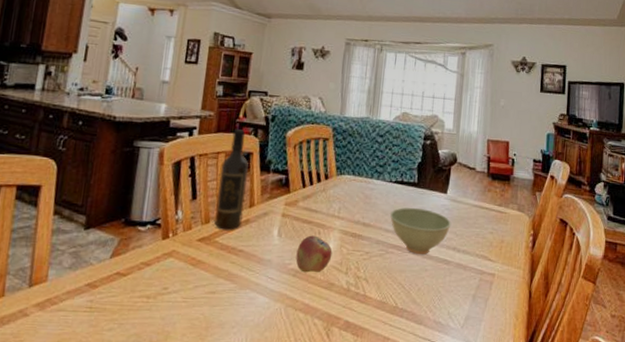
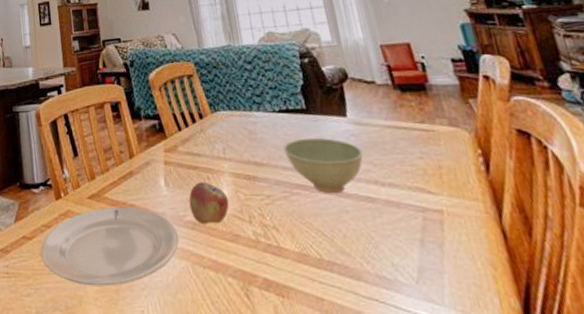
plate: none [133,251,280,324] -> present [40,207,179,286]
wine bottle: present [214,128,249,230] -> none [93,79,126,185]

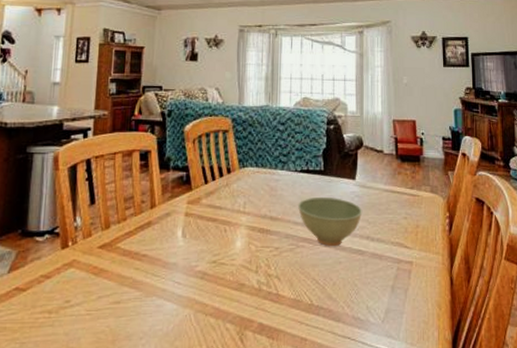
plate: present [40,207,179,286] -> none [34,257,187,338]
fruit: present [188,182,229,225] -> none [202,234,240,274]

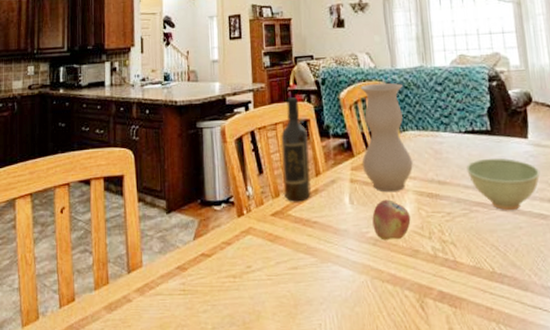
wine bottle: none [115,126,147,234] -> present [280,96,312,202]
vase: none [198,118,249,227] -> present [360,82,413,193]
fruit: none [202,234,240,274] -> present [372,199,411,241]

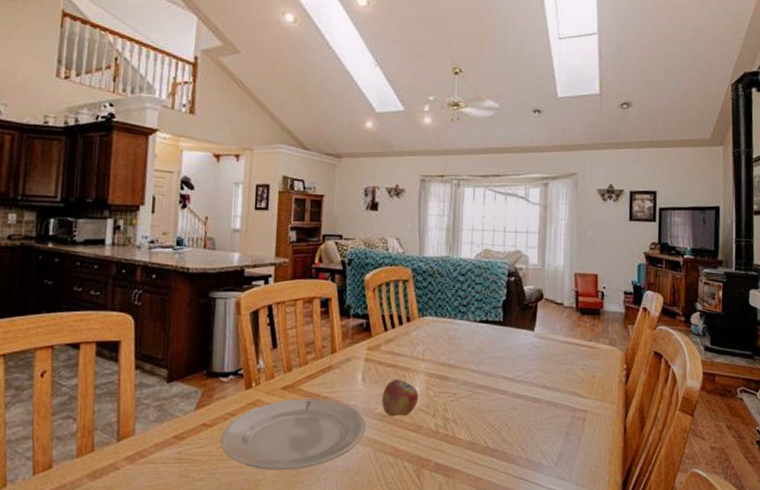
plate: none [219,224,360,301] -> present [220,399,367,471]
wine bottle: present [280,96,312,202] -> none [297,274,328,377]
vase: present [360,82,413,193] -> none [378,268,428,373]
bowl: present [465,158,541,210] -> none [475,346,541,393]

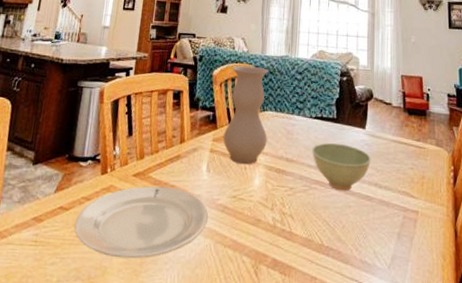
vase: none [378,268,428,373] -> present [222,65,269,165]
fruit: present [382,379,419,417] -> none [224,170,258,209]
bowl: none [475,346,541,393] -> present [311,142,372,190]

